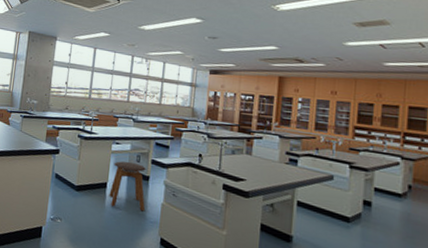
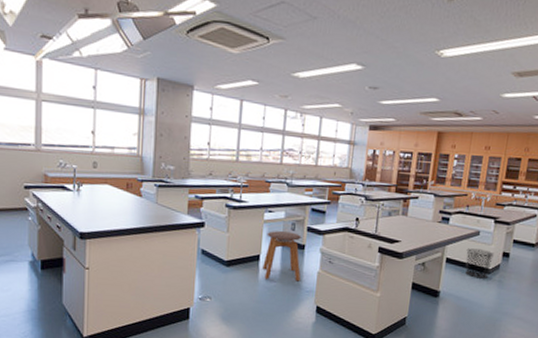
waste bin: none [319,193,352,228] -> present [465,248,494,279]

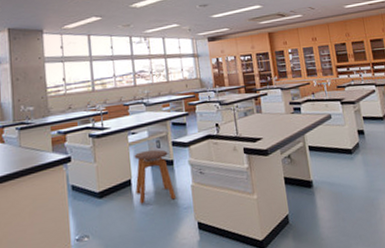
waste bin: present [465,248,494,279] -> none [324,131,353,161]

